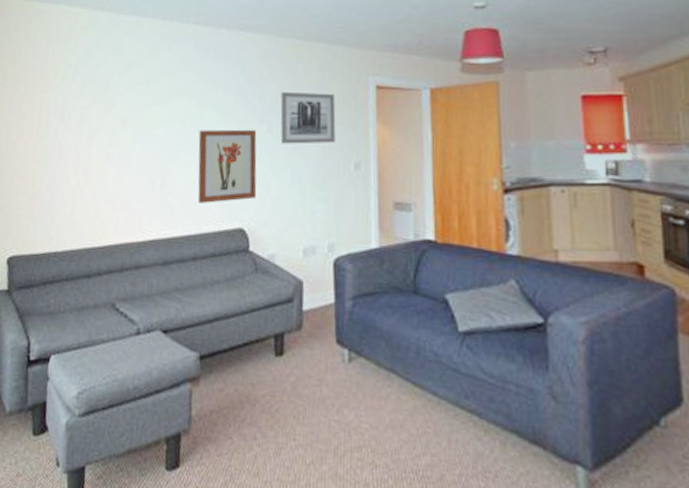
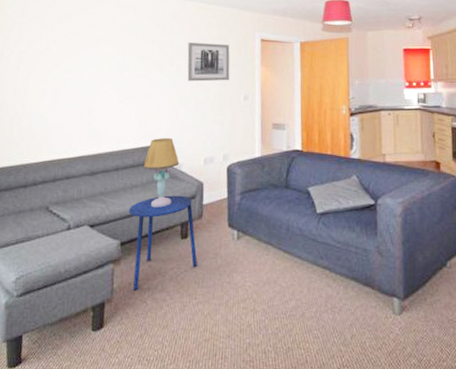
wall art: present [197,129,257,203] -> none [119,70,168,127]
side table: none [209,295,296,422] -> present [129,195,197,291]
table lamp: none [226,218,272,312] -> present [143,137,180,208]

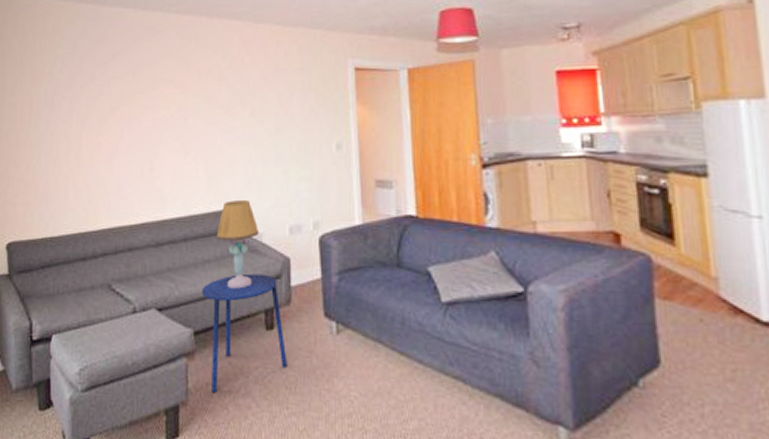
wall art: present [187,42,230,82] -> none [262,76,317,127]

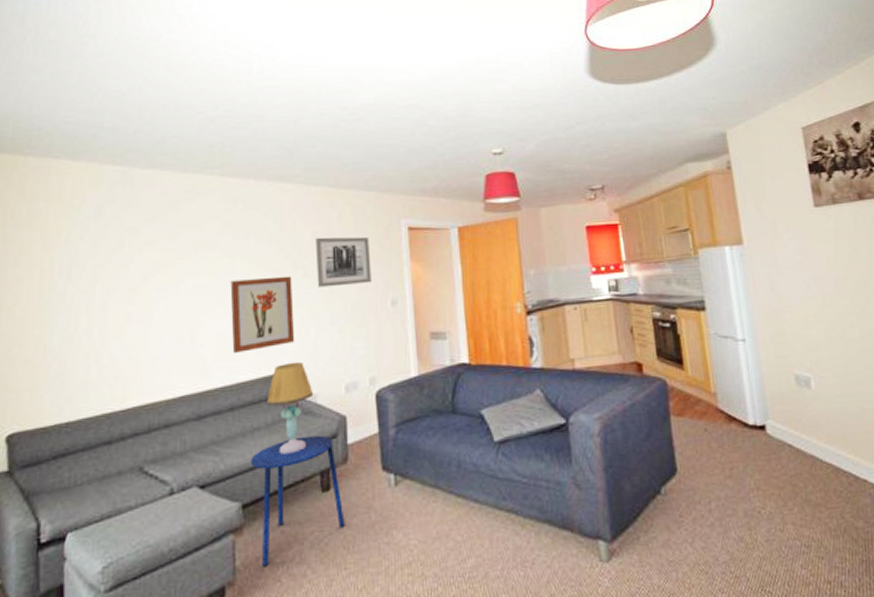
wall art: none [184,114,243,186] -> present [230,276,295,353]
wall art: none [262,76,317,127] -> present [315,236,372,288]

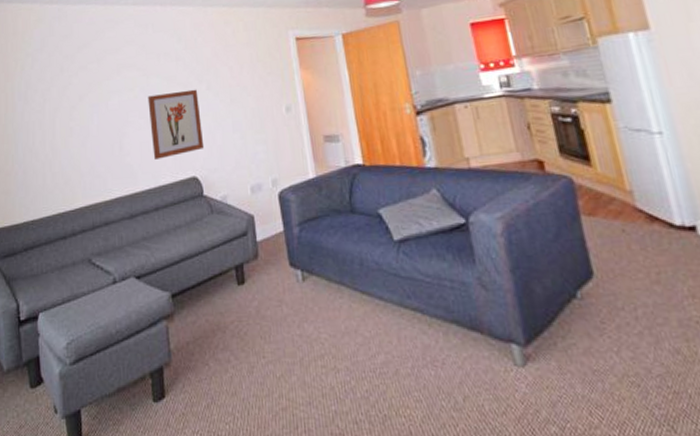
side table: present [251,435,345,567] -> none [175,233,260,351]
table lamp: present [266,361,314,455] -> none [184,166,224,250]
wall art: present [315,236,372,288] -> none [215,49,267,98]

